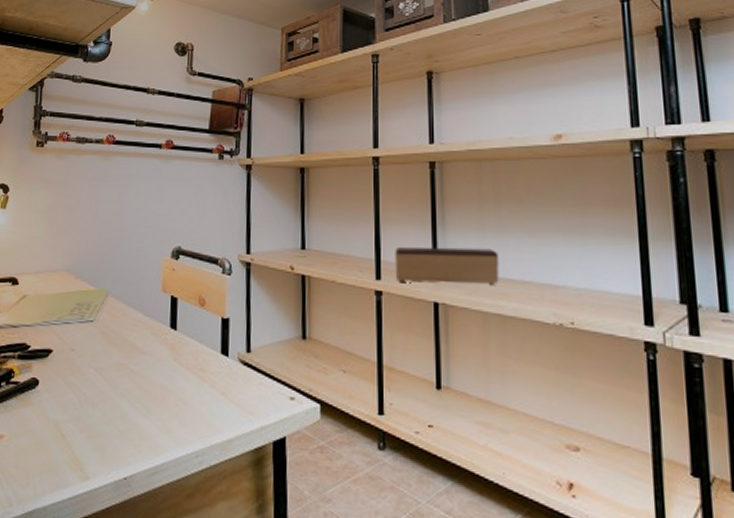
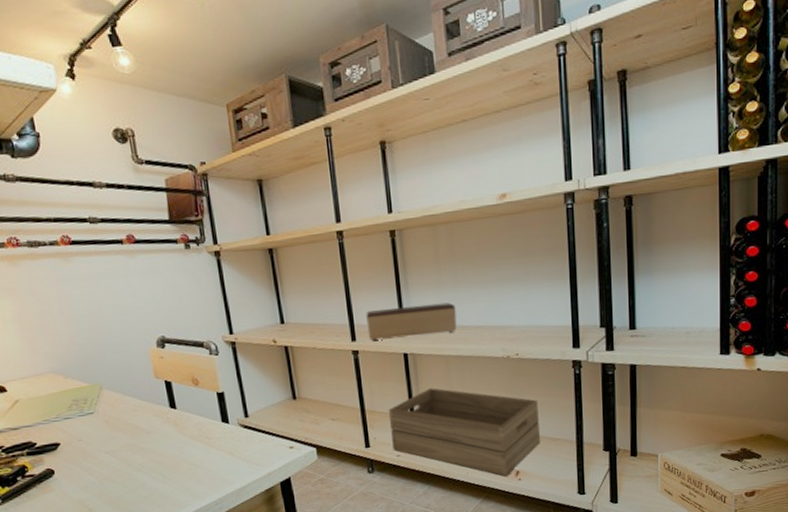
wooden box: none [410,350,604,488] -> present [388,388,541,476]

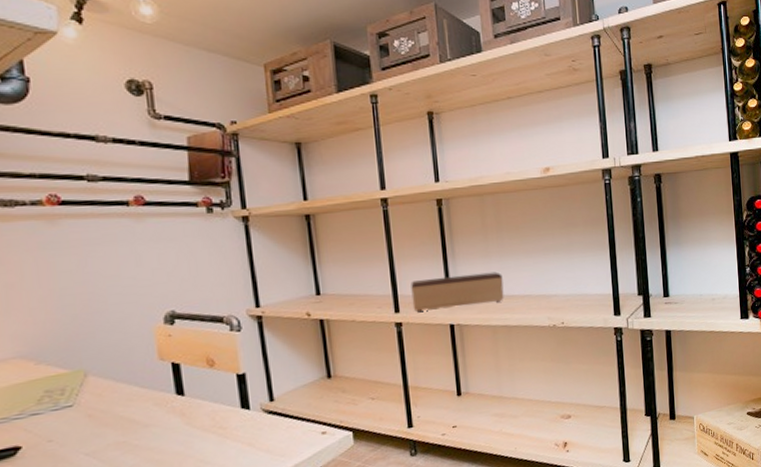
wooden box: present [388,388,541,476] -> none [433,359,587,449]

